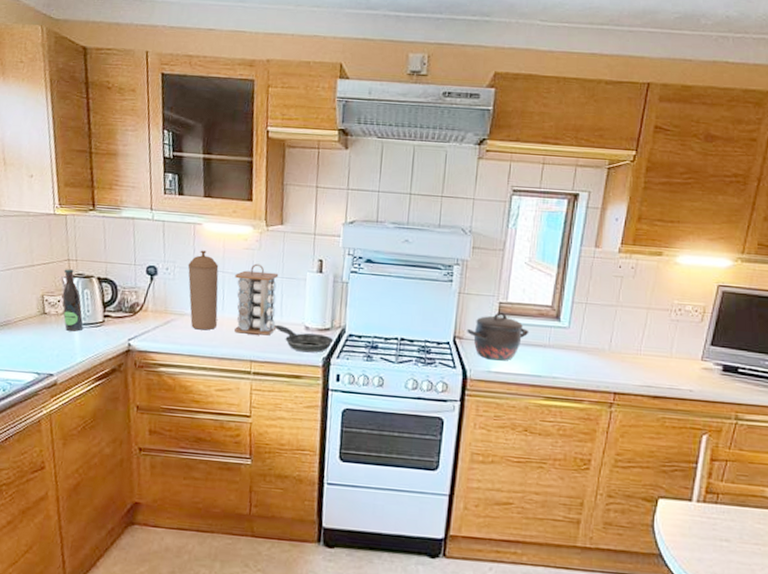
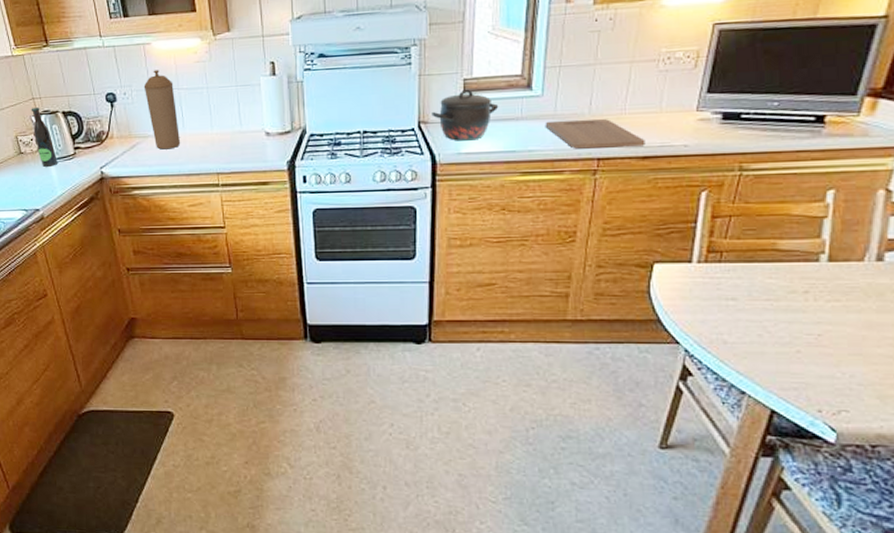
spice rack: present [234,263,279,336] -> none [190,75,238,148]
frying pan: present [275,324,334,353] -> none [237,134,296,158]
cutting board: none [569,352,657,386] -> present [545,119,645,149]

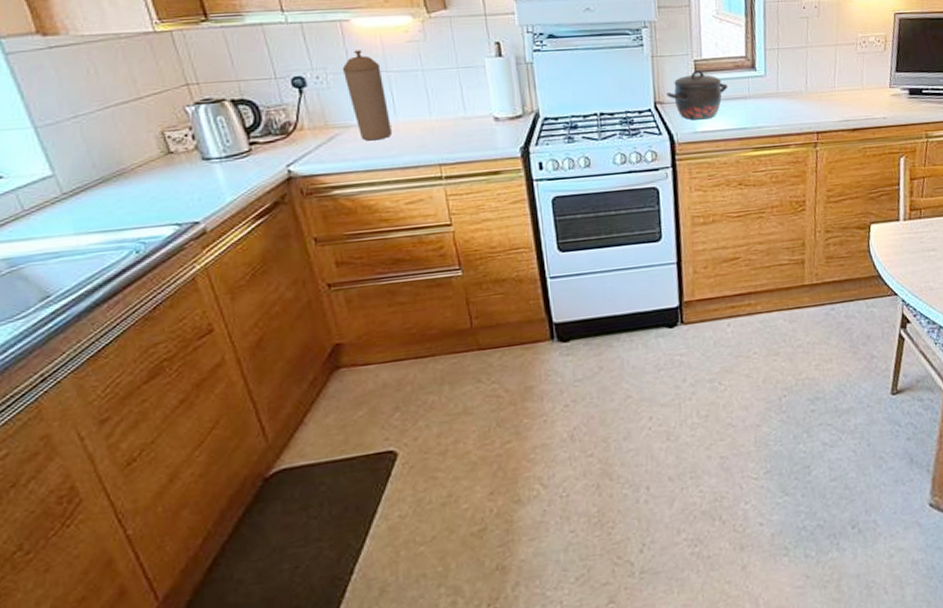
bottle: present [31,107,57,168] -> none [184,95,225,170]
cutting board: present [545,119,645,149] -> none [769,96,854,124]

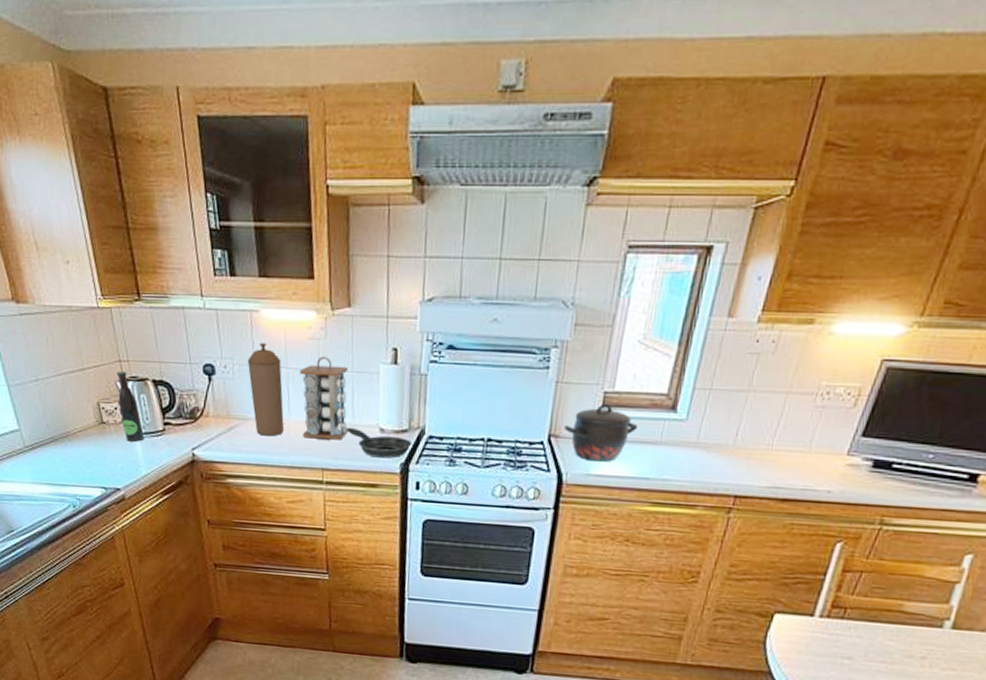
bottle: none [184,95,225,170] -> present [116,372,144,443]
spice rack: none [402,56,462,137] -> present [300,356,349,440]
frying pan: none [461,120,529,146] -> present [347,427,412,458]

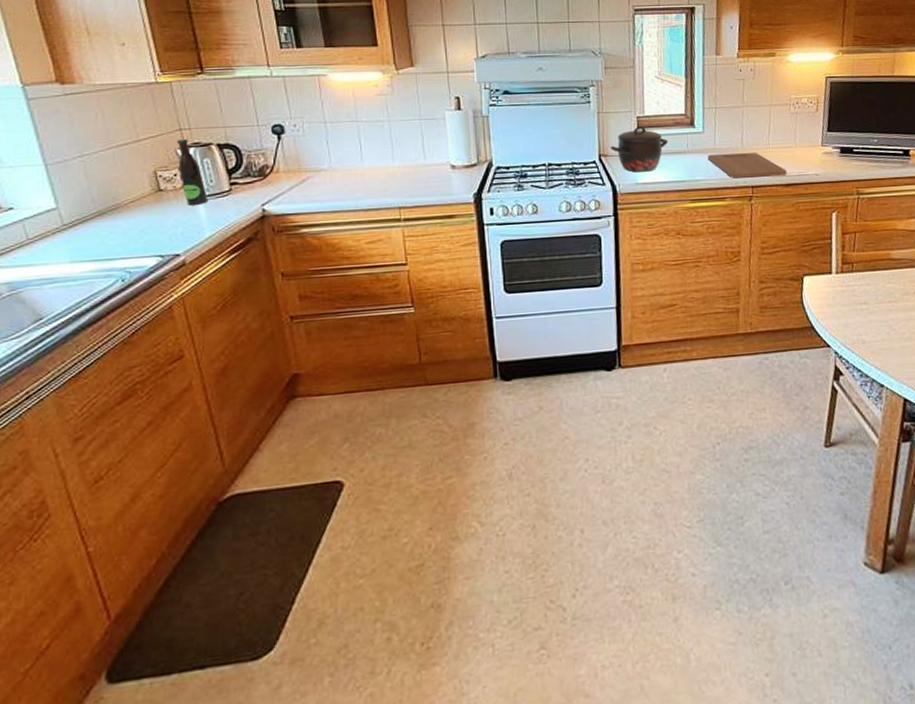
canister: present [247,343,284,436] -> none [317,102,357,184]
spice rack: present [300,356,349,440] -> none [370,108,422,182]
frying pan: present [347,427,412,458] -> none [420,167,482,191]
cutting board: none [684,449,788,487] -> present [707,153,787,178]

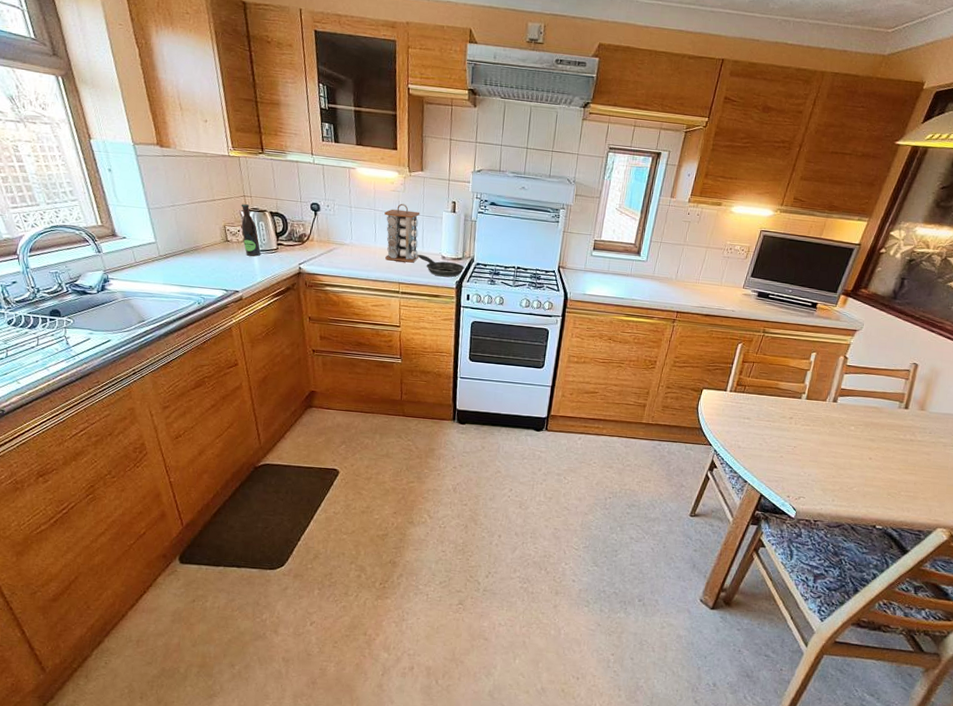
spice rack: none [370,108,422,182] -> present [384,203,420,263]
frying pan: none [420,167,482,191] -> present [418,254,465,277]
cooking pot: present [610,126,669,172] -> none [569,247,617,286]
cutting board: present [707,153,787,178] -> none [645,280,709,307]

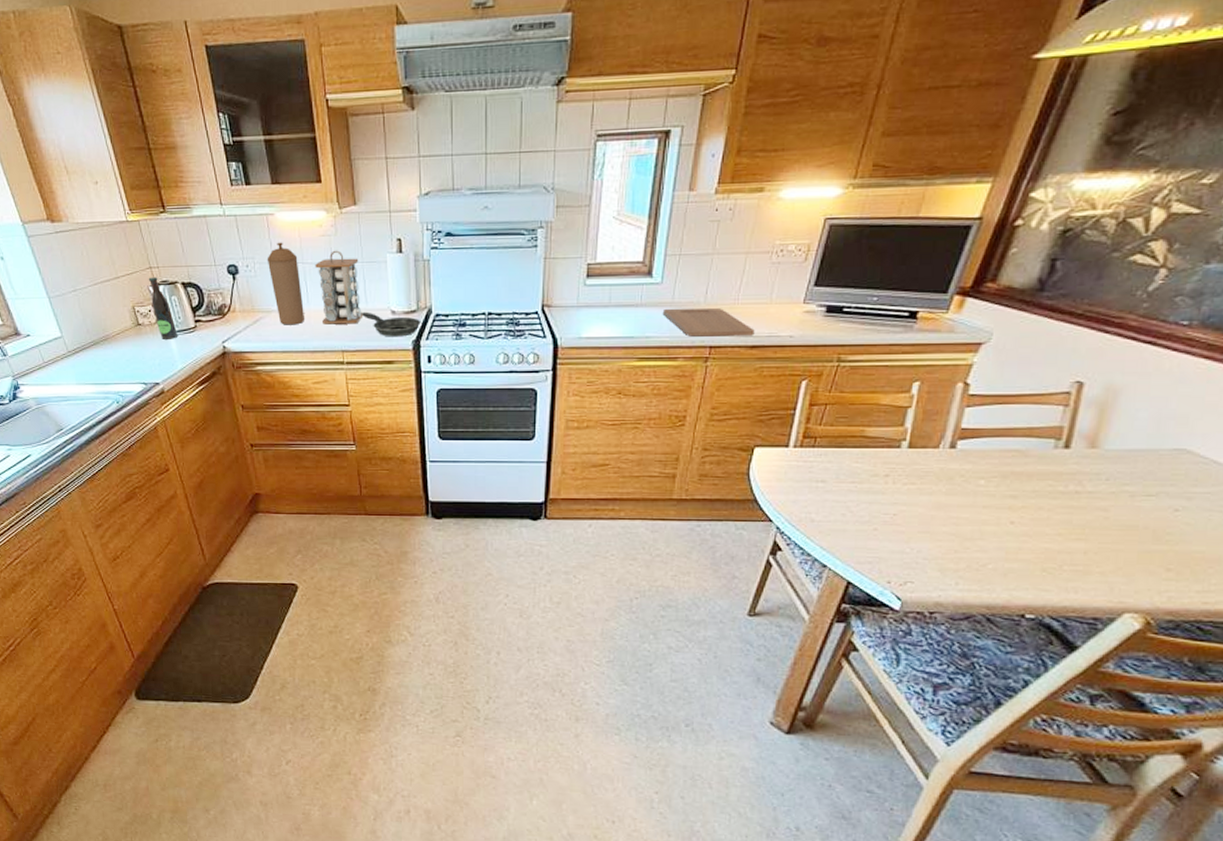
canister: none [345,191,372,258] -> present [267,242,304,325]
cutting board: none [645,280,709,307] -> present [662,308,755,337]

